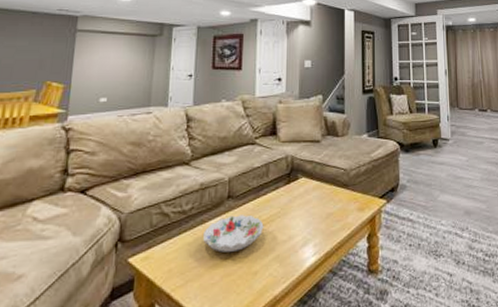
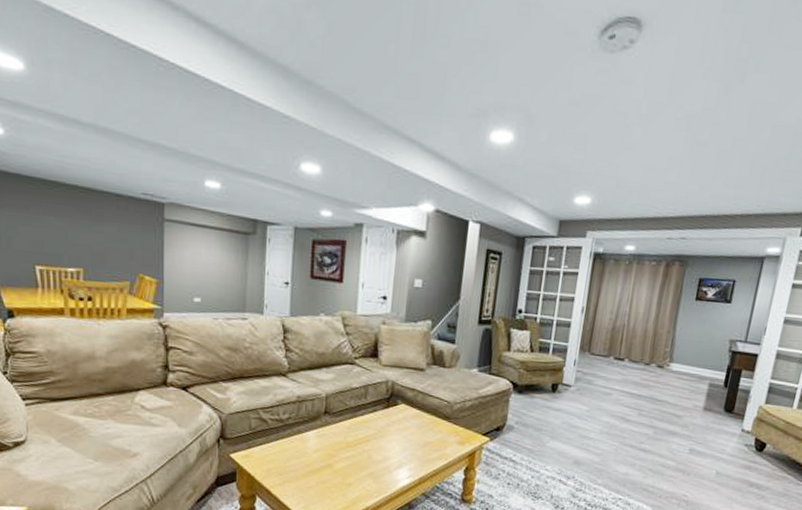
decorative bowl: present [203,215,264,252] -> none [300,430,360,463]

